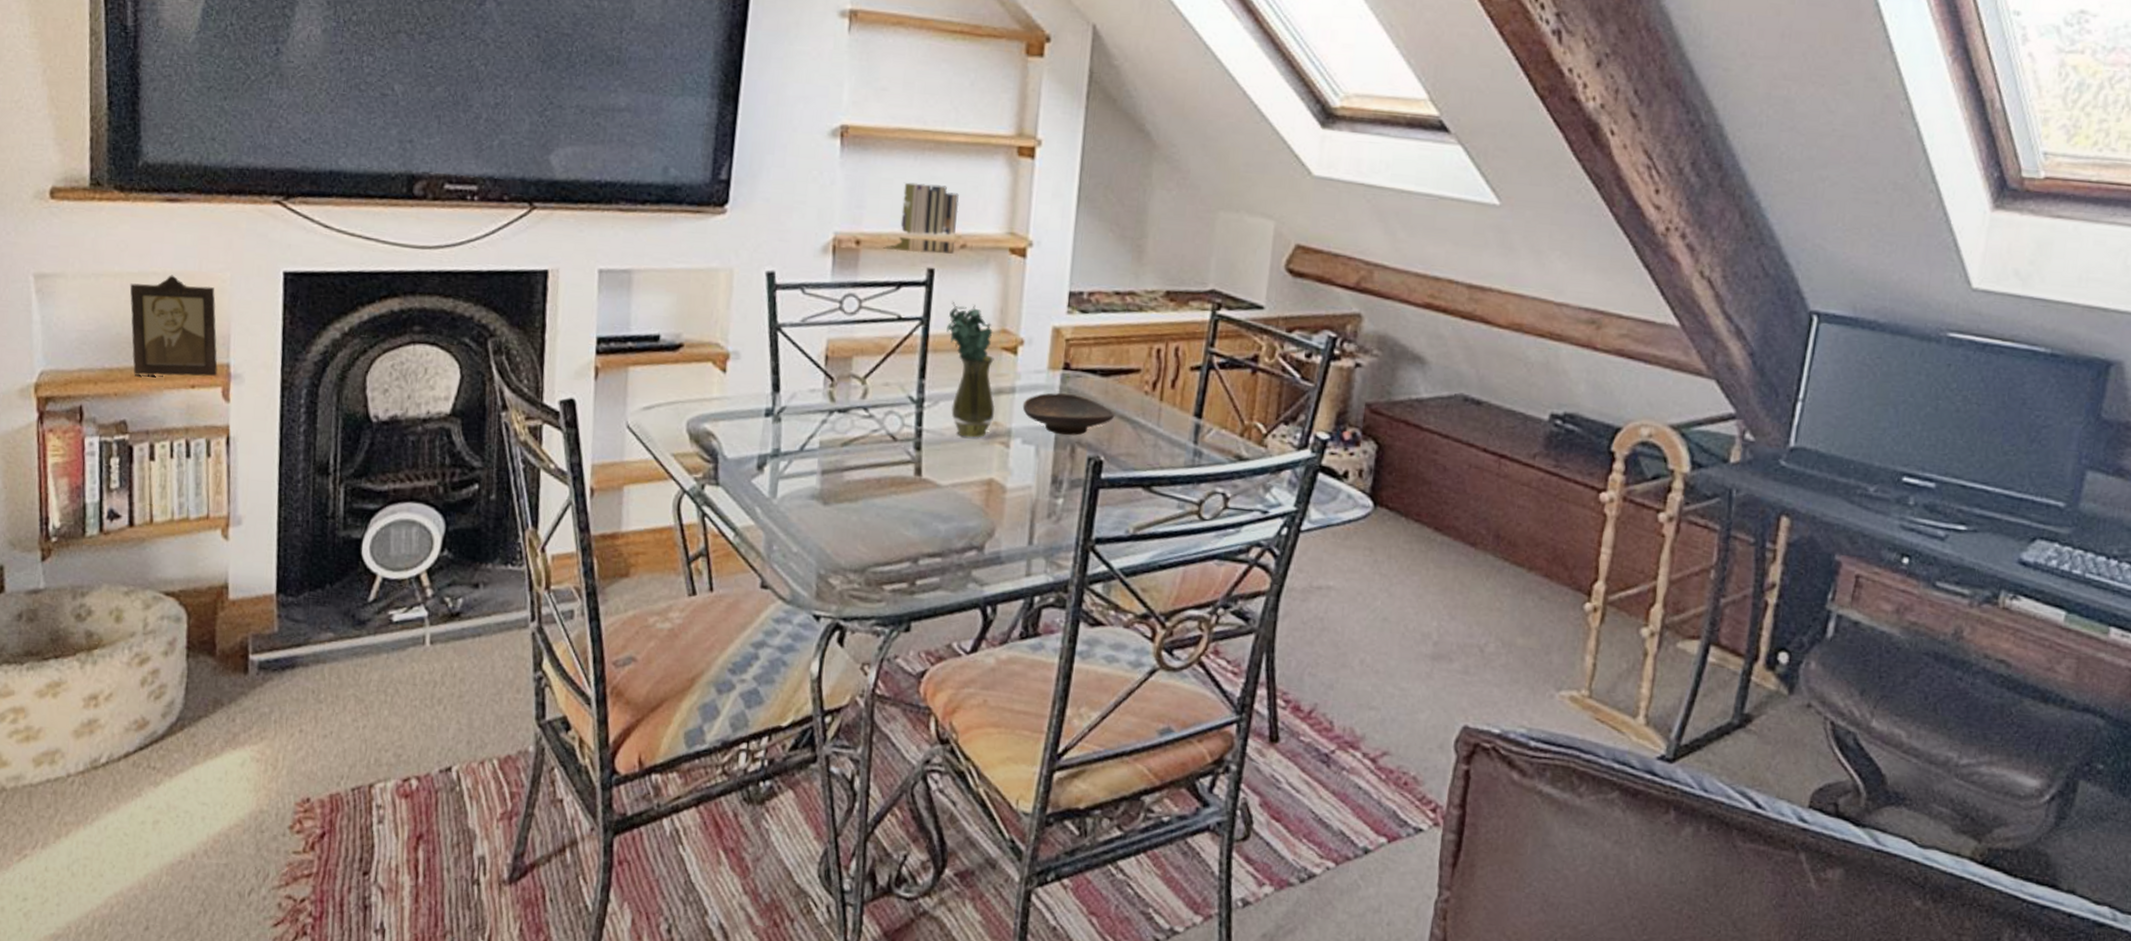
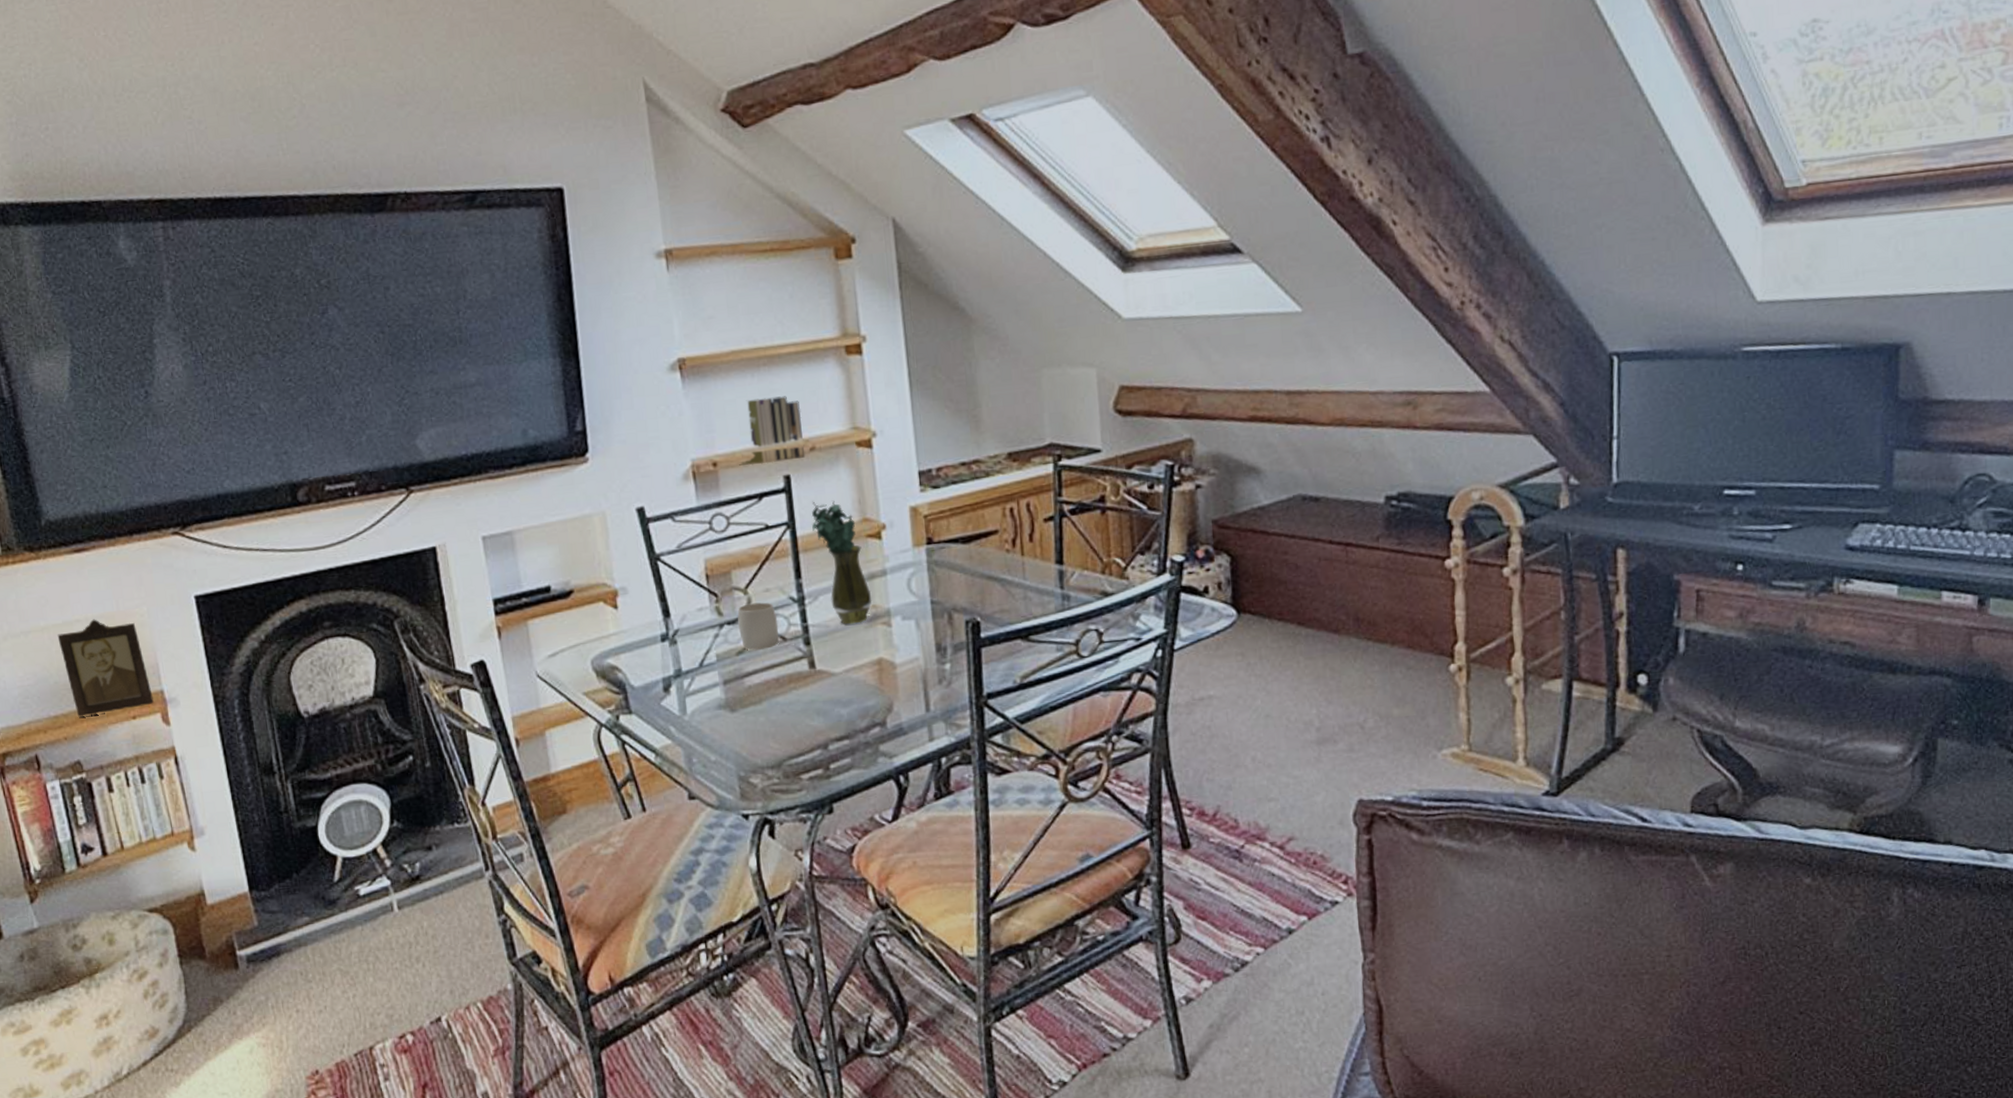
mug: none [849,394,892,446] -> present [737,602,779,650]
decorative bowl: present [1022,392,1115,436] -> none [896,565,983,605]

